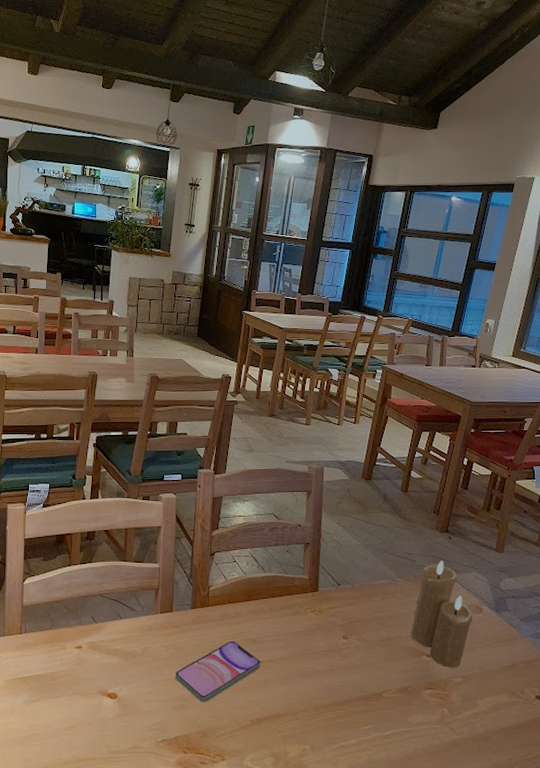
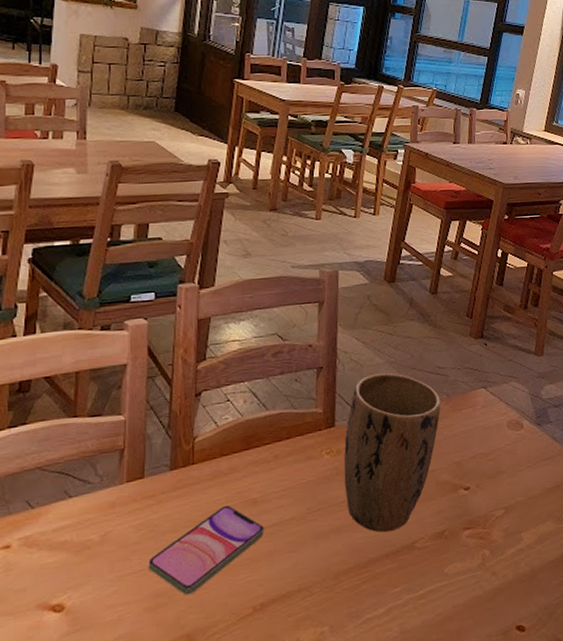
plant pot: none [325,553,408,681] -> present [343,373,441,533]
candle: present [410,560,473,668] -> none [445,372,513,500]

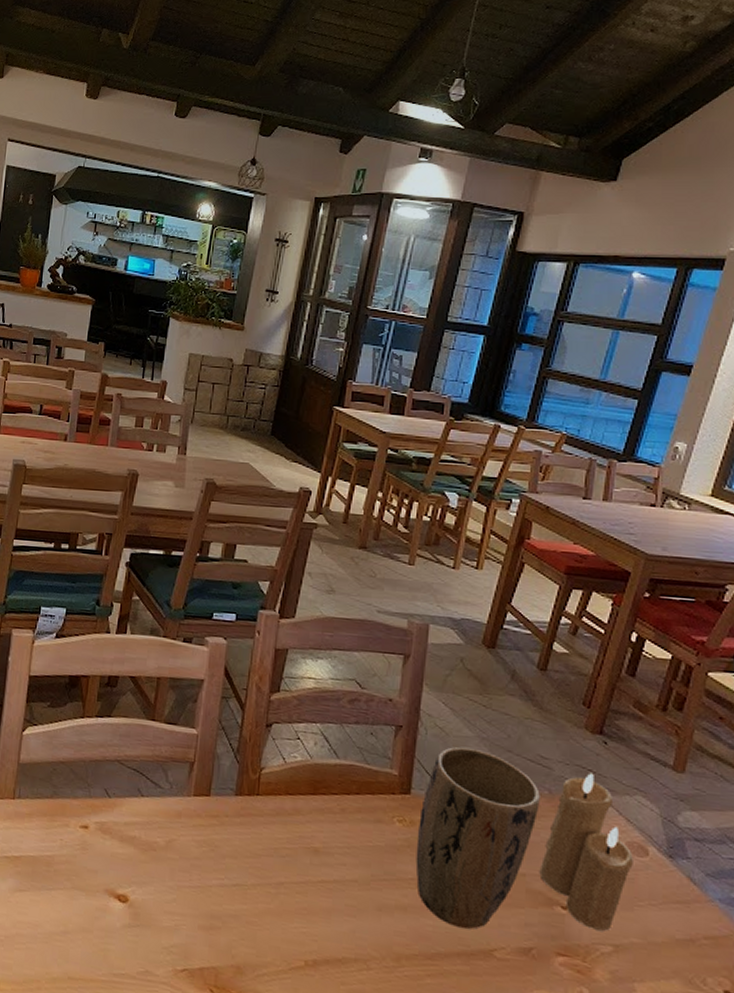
smartphone: present [148,505,264,596] -> none [206,846,324,927]
candle: none [445,372,513,500] -> present [539,773,633,931]

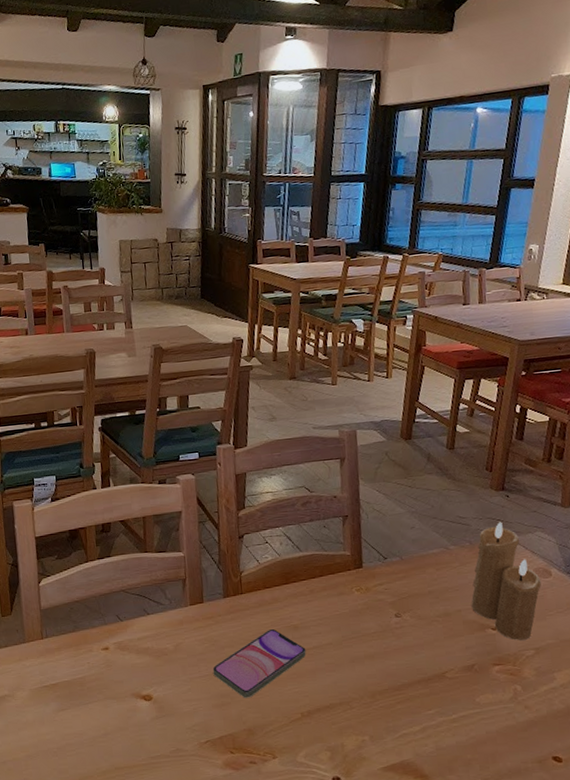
smartphone: none [206,846,324,927] -> present [212,628,306,698]
plant pot: present [415,746,540,930] -> none [372,521,464,662]

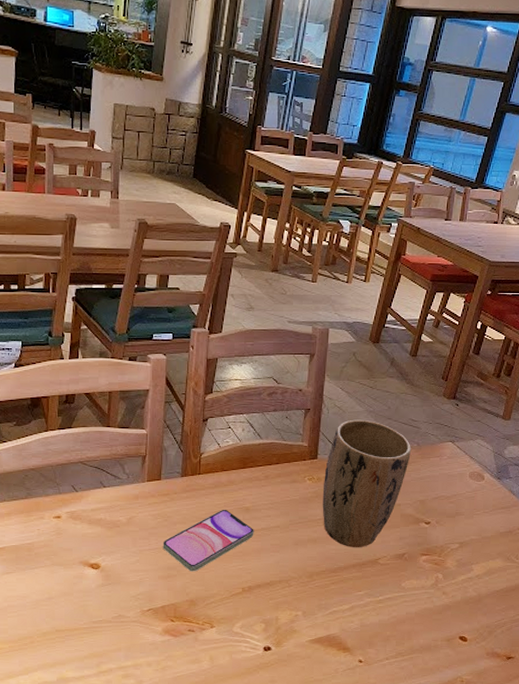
plant pot: none [372,521,464,662] -> present [322,419,411,548]
candle: present [471,522,541,640] -> none [410,427,474,534]

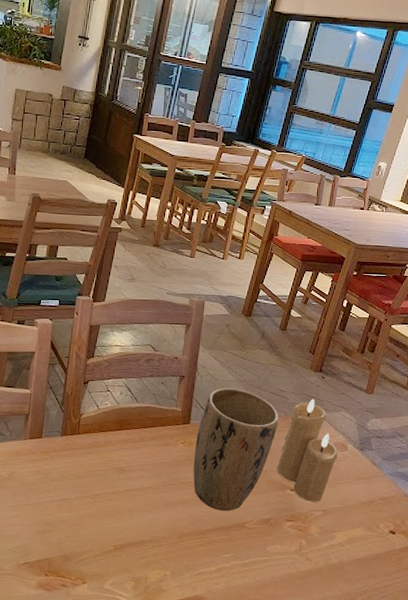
smartphone: present [163,509,254,572] -> none [40,468,128,528]
candle: none [410,427,474,534] -> present [277,399,338,502]

